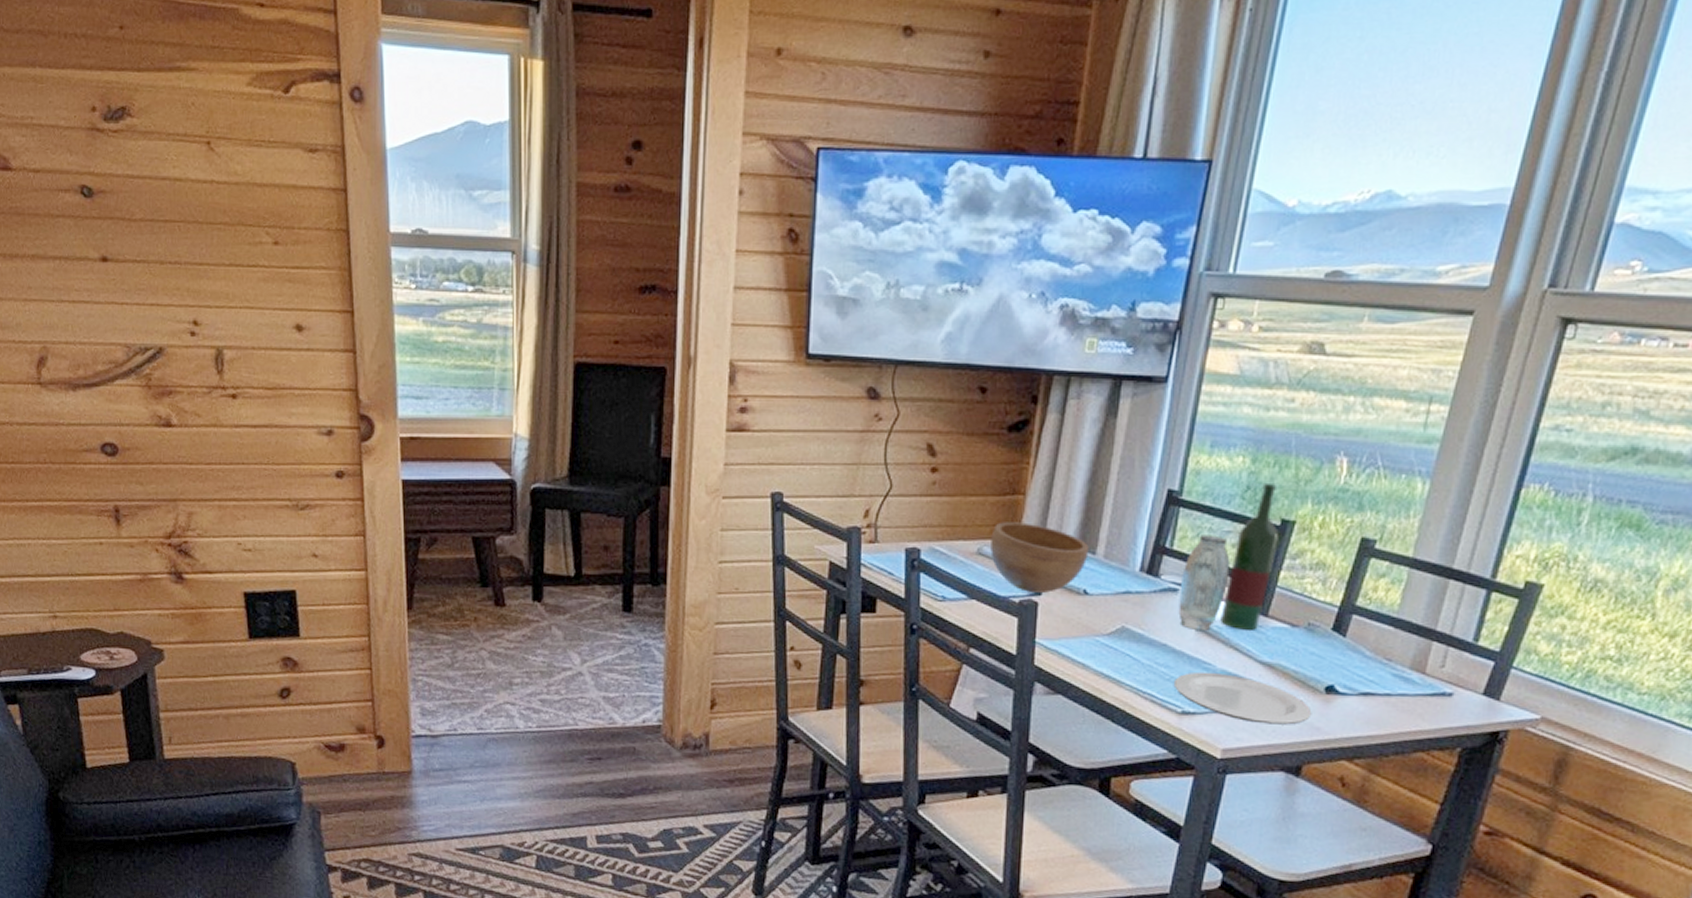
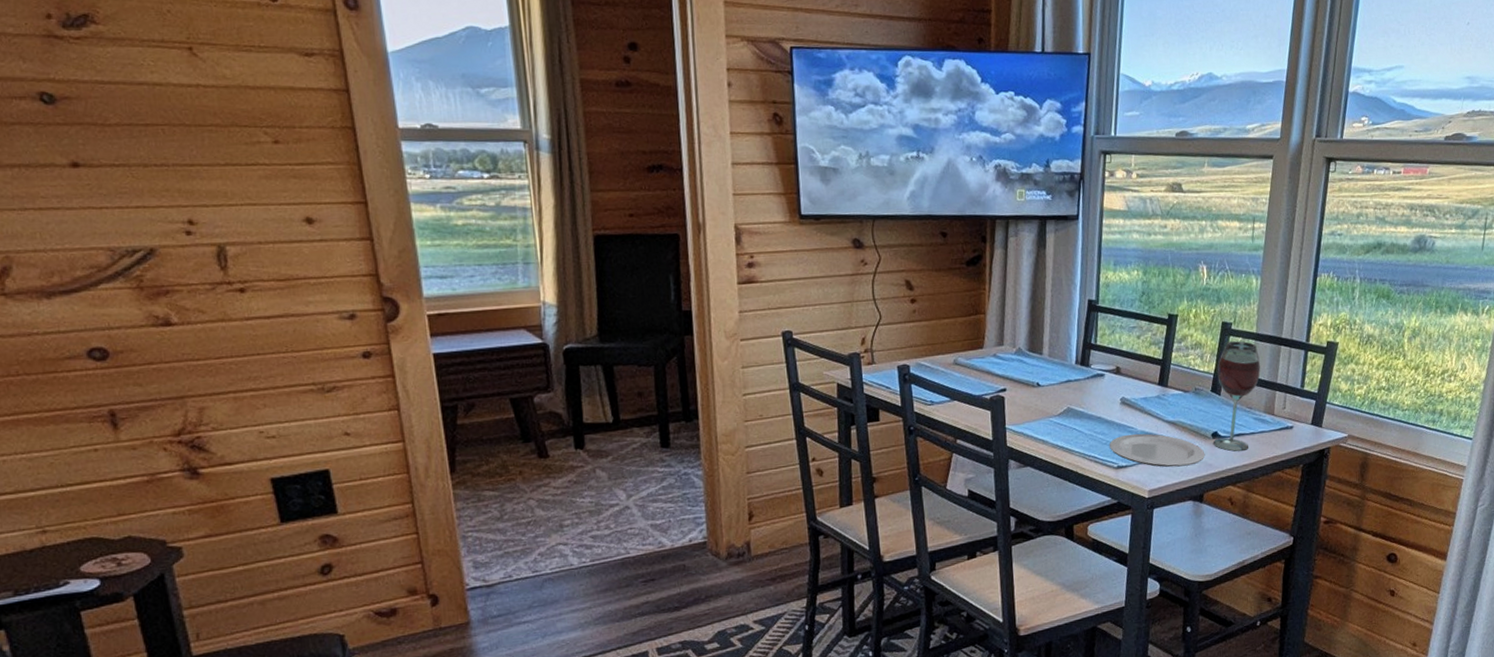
bowl: present [990,522,1089,594] -> none [963,335,1038,390]
vase: present [1178,535,1230,630] -> none [1105,331,1139,404]
wine bottle: present [1220,482,1279,632] -> none [1135,288,1168,400]
wineglass: none [1327,565,1414,716] -> present [1214,341,1261,452]

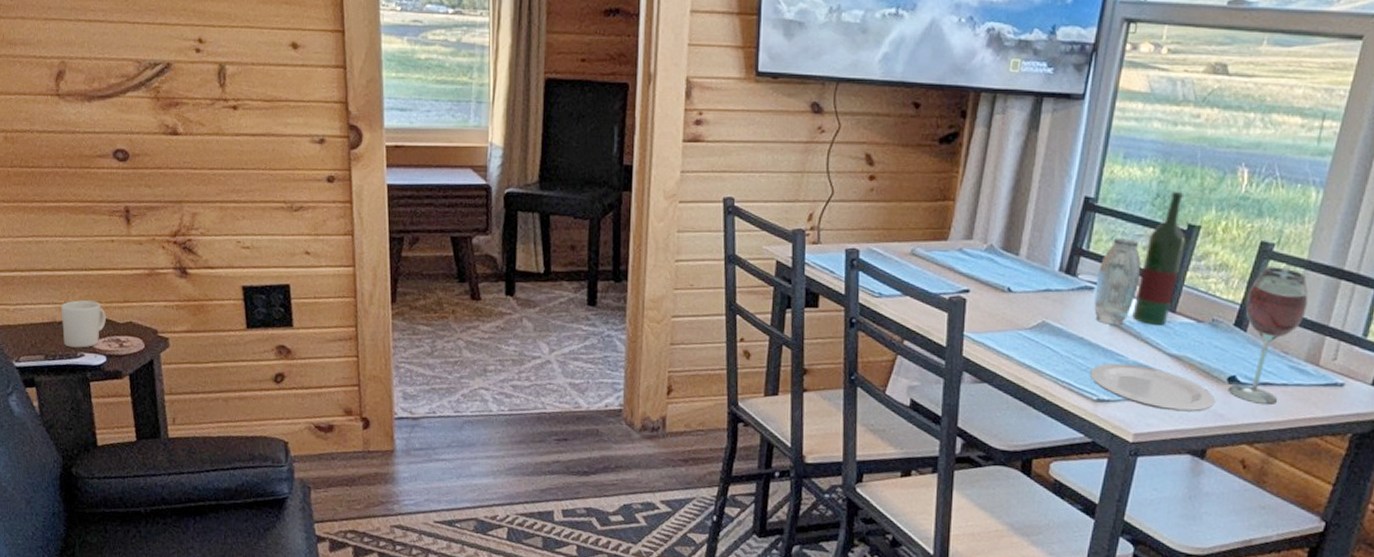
mug: none [31,520,96,577] -> present [61,300,106,348]
vase: none [1105,331,1139,404] -> present [1094,238,1142,325]
wine bottle: none [1135,288,1168,400] -> present [1132,191,1185,327]

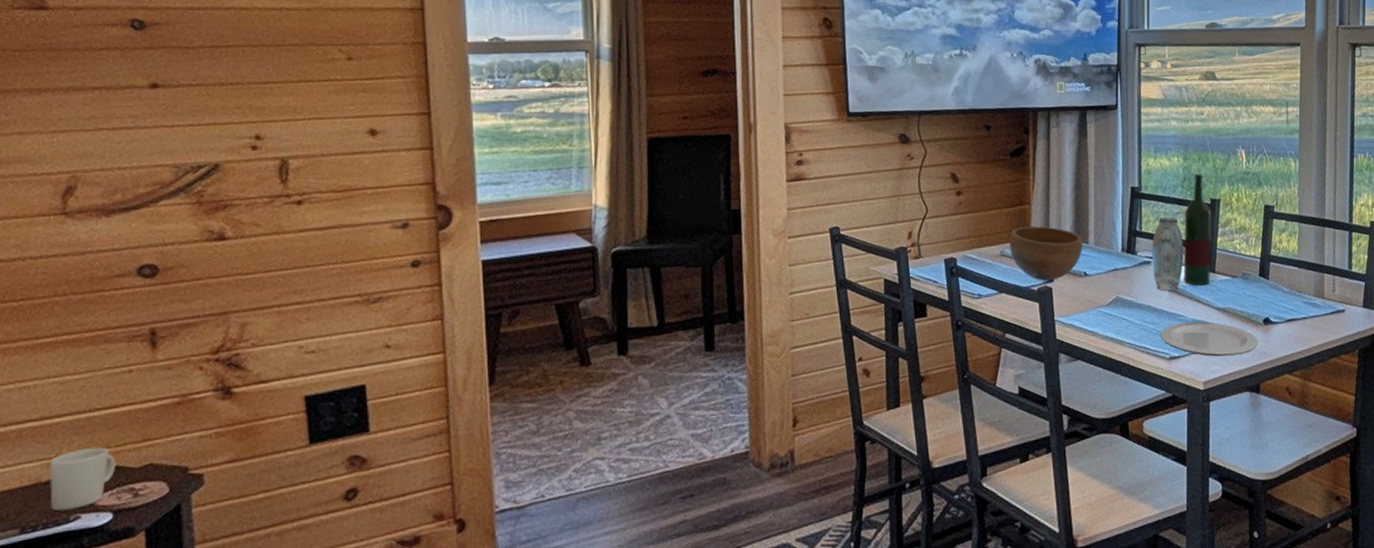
bowl: none [923,225,1013,291] -> present [1009,225,1084,281]
wineglass: present [1229,267,1309,404] -> none [1263,223,1307,338]

